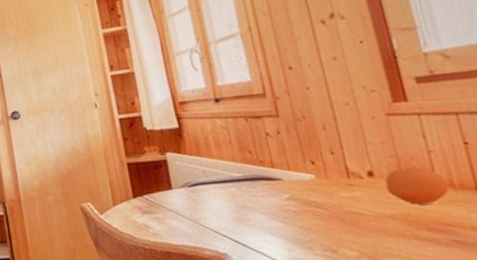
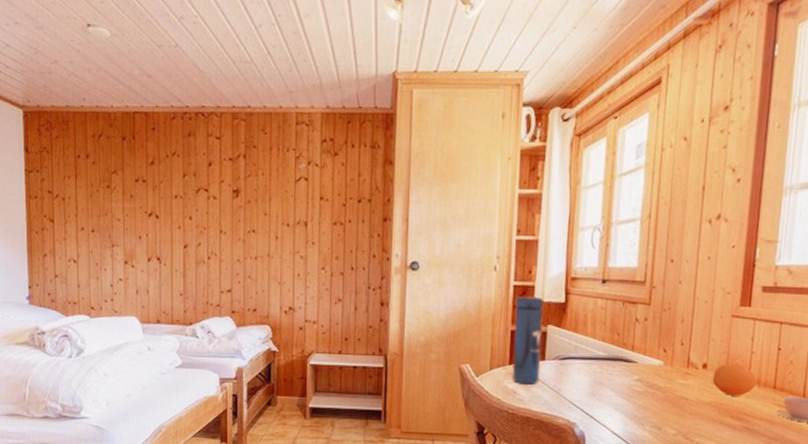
thermos: none [124,126,172,217] -> present [512,296,544,385]

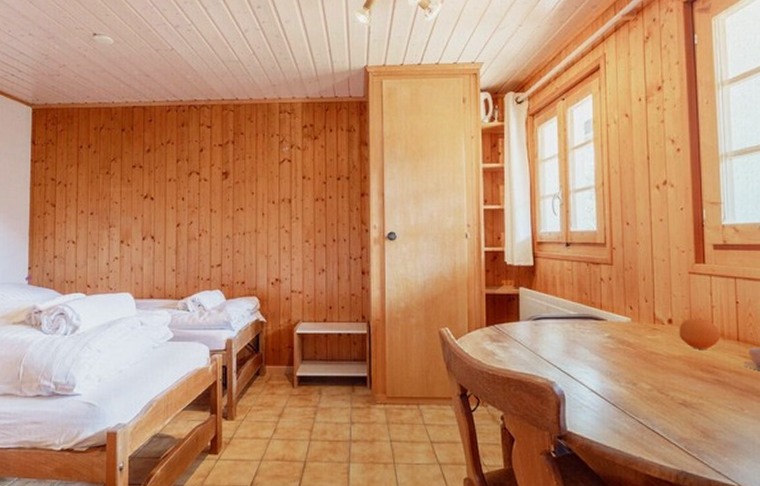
thermos: present [512,296,544,385] -> none [488,261,516,345]

